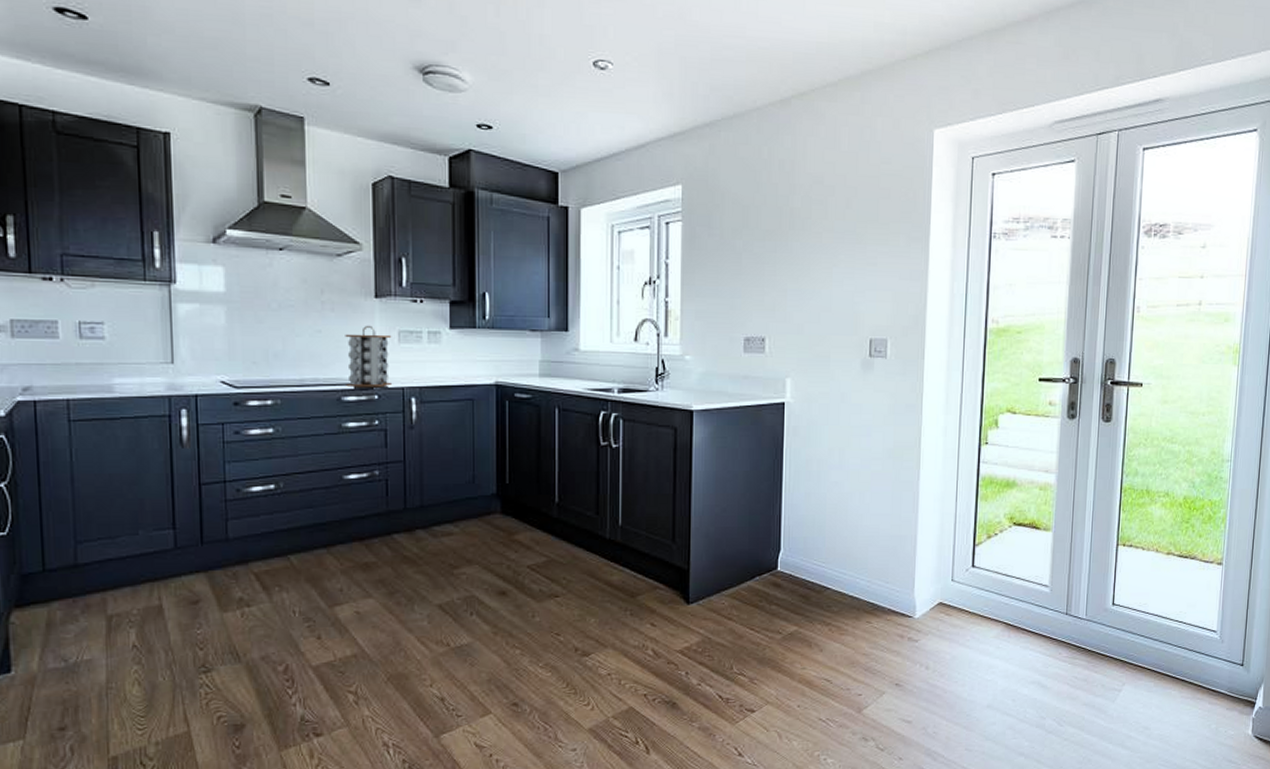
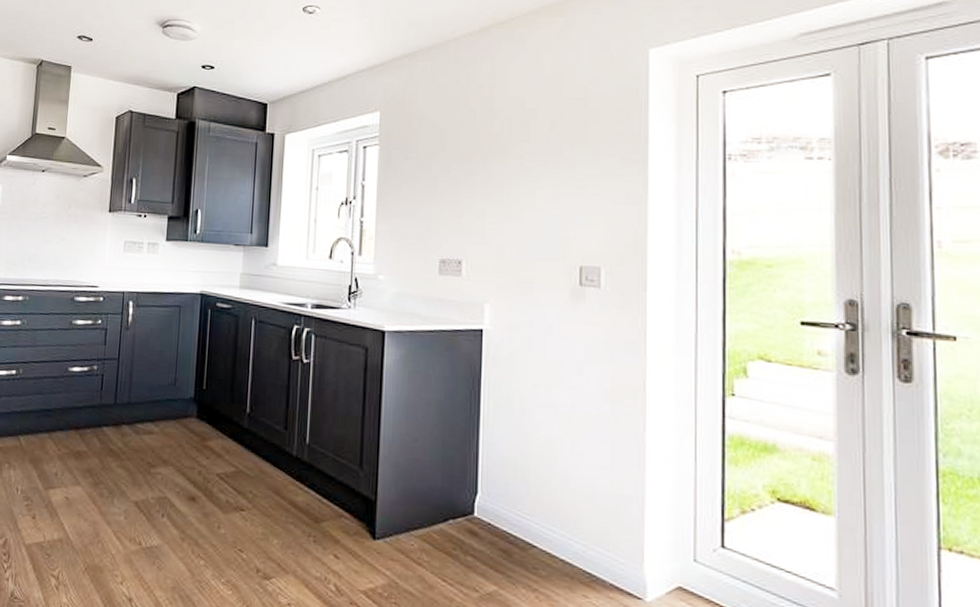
spice rack: present [345,325,393,389] -> none [79,235,119,292]

